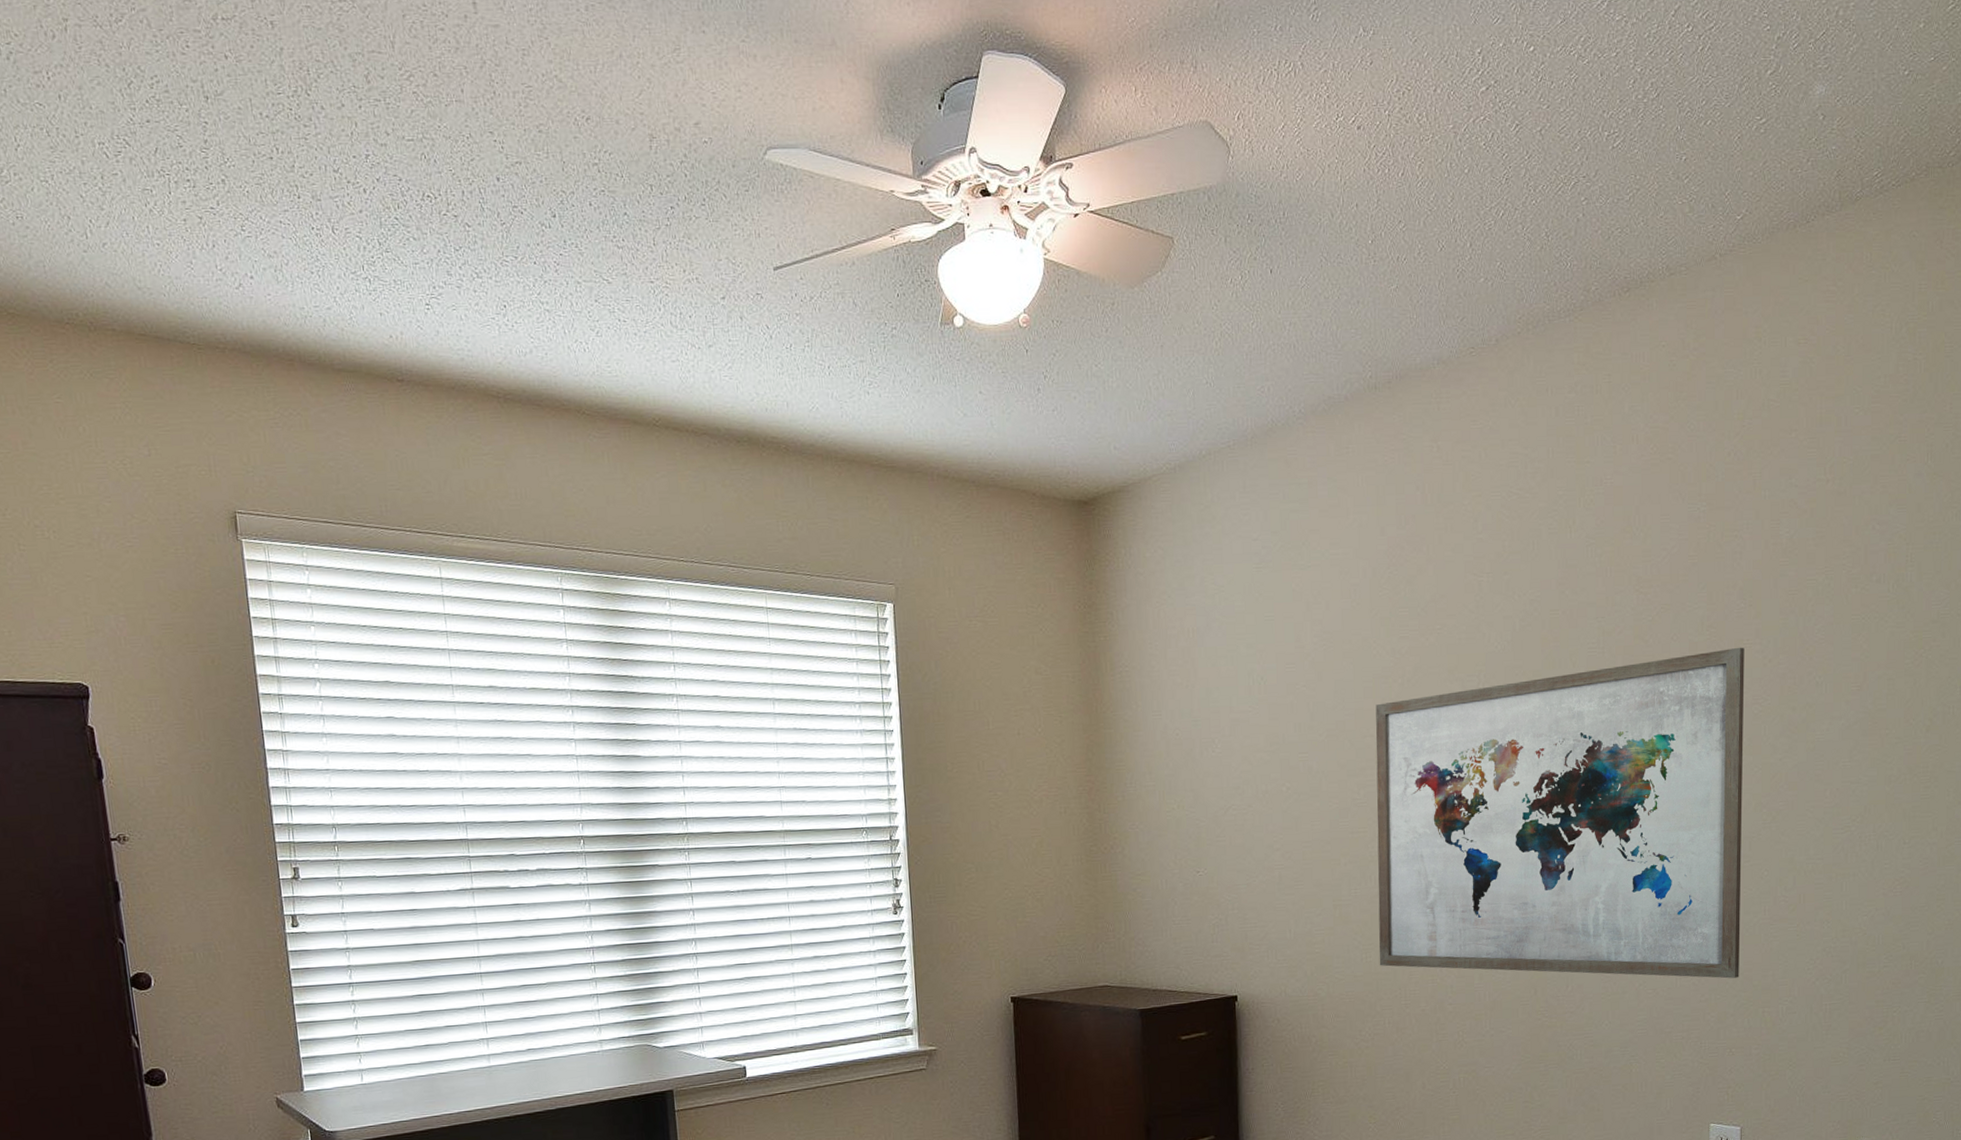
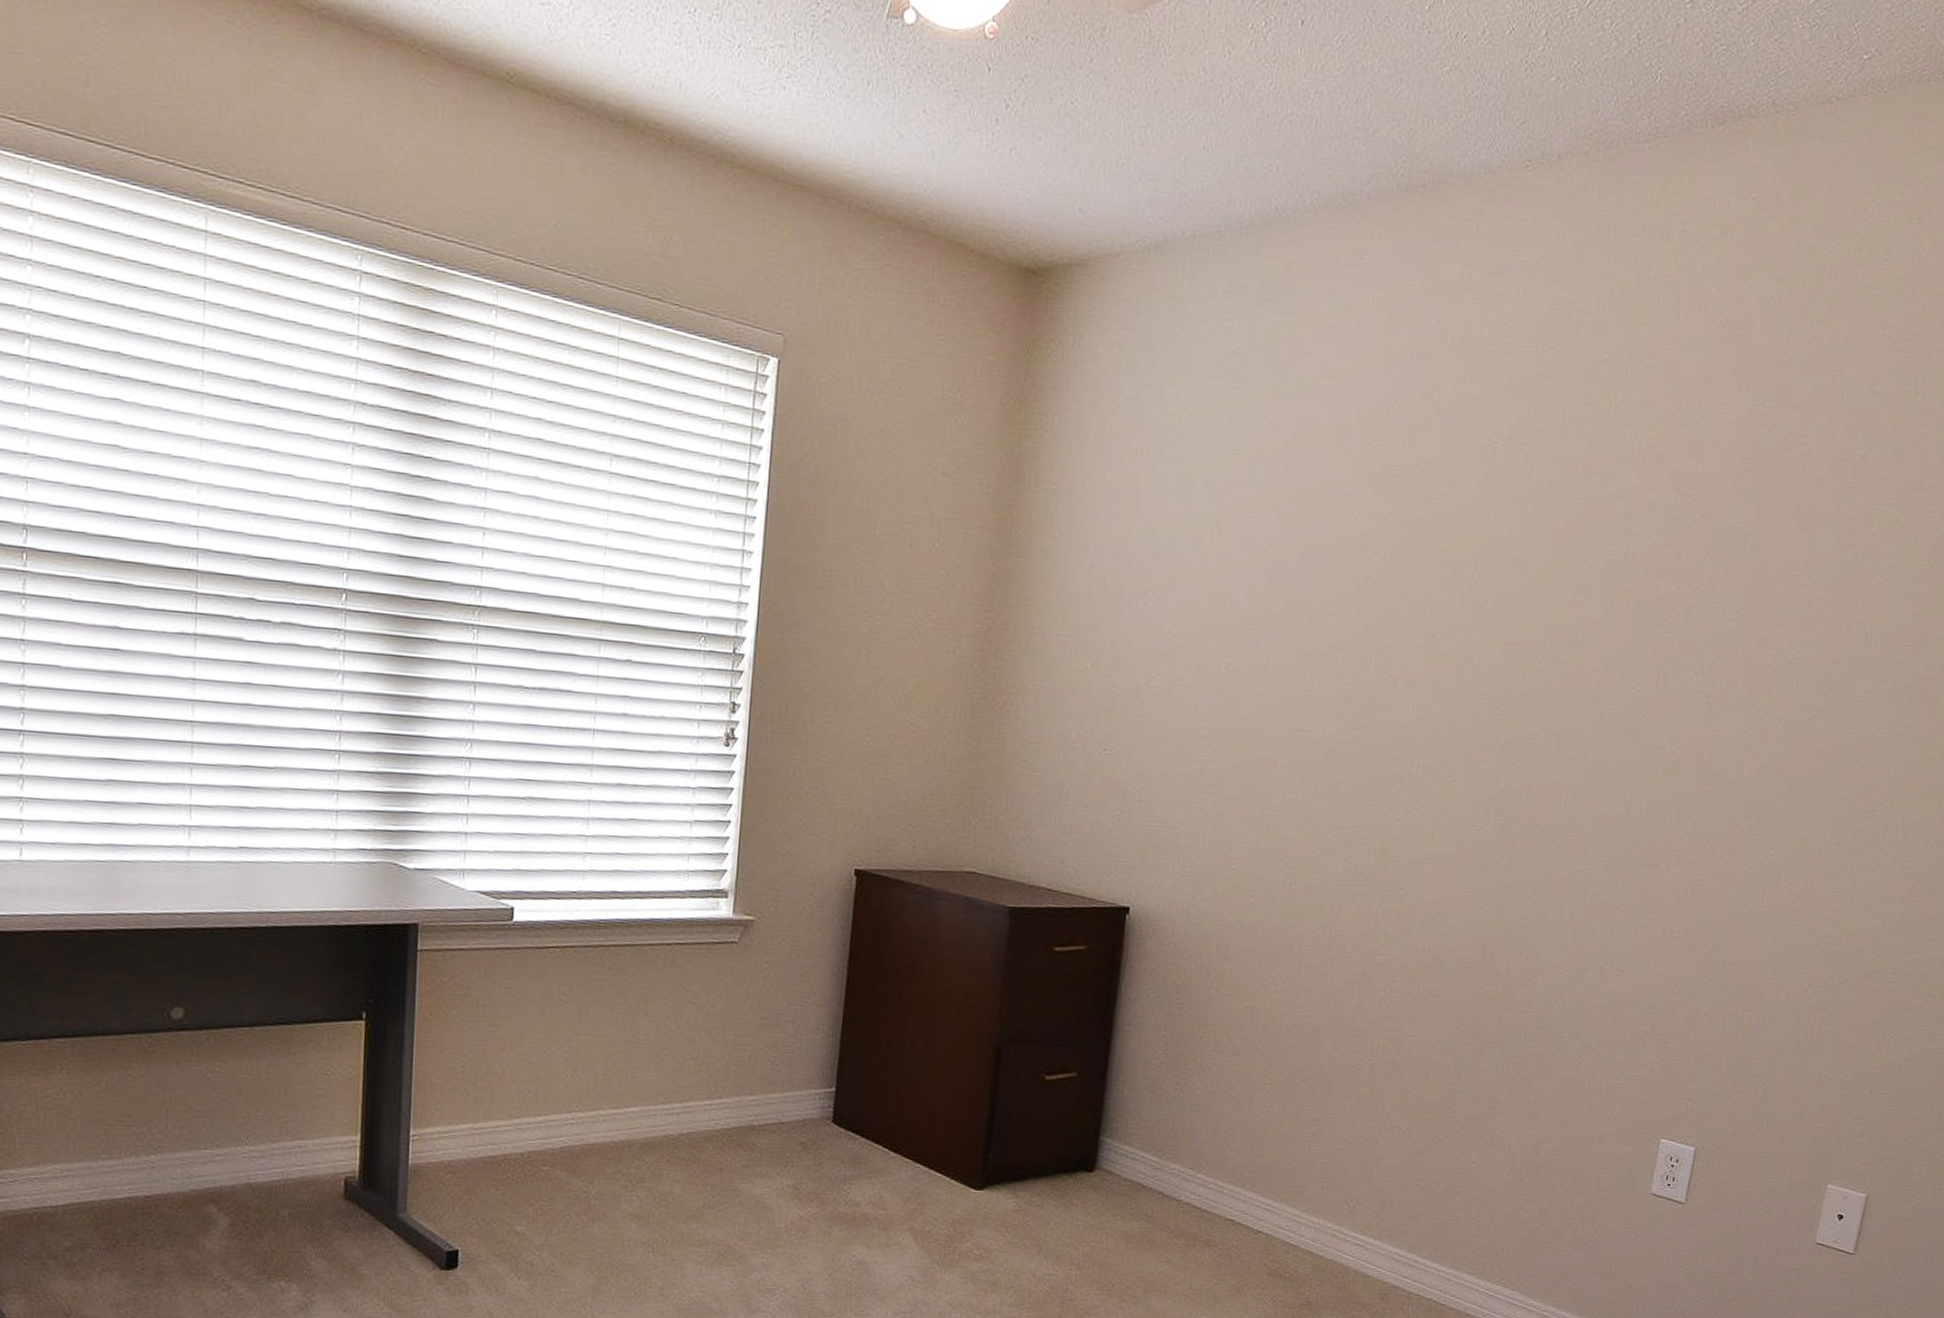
wall art: present [1376,647,1745,979] -> none [1304,577,1790,971]

